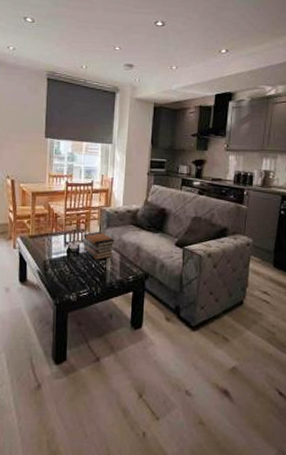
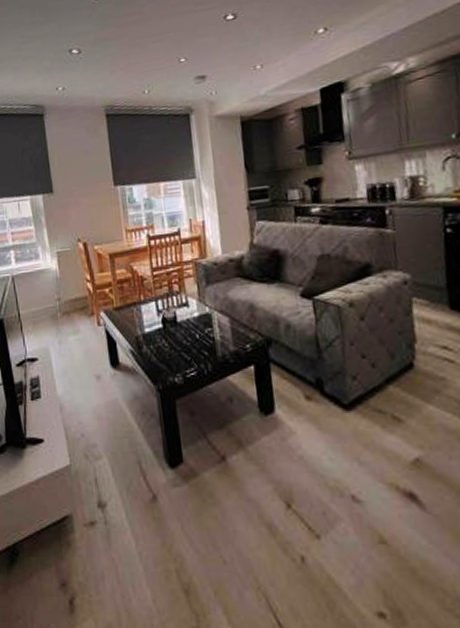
book stack: present [83,231,115,260] -> none [179,291,220,328]

